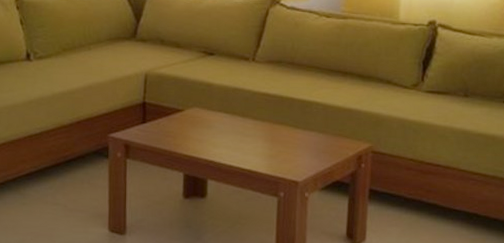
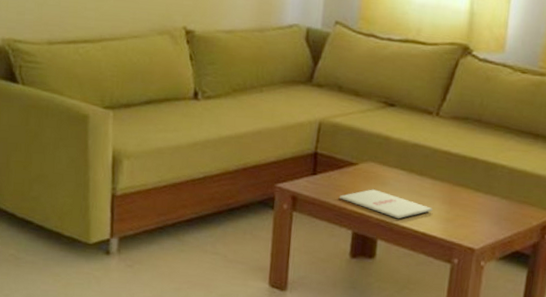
magazine: none [168,133,256,159] -> present [339,189,432,219]

